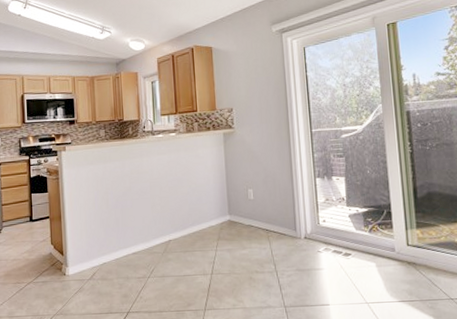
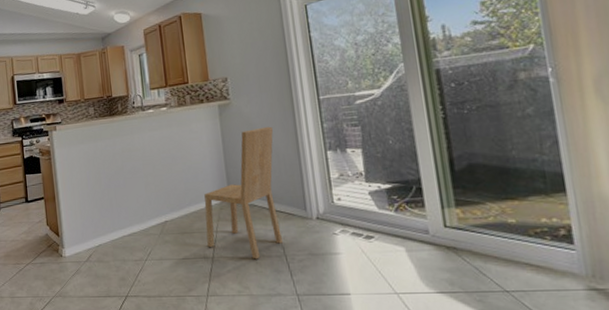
dining chair: none [206,154,274,275] -> present [204,126,282,259]

